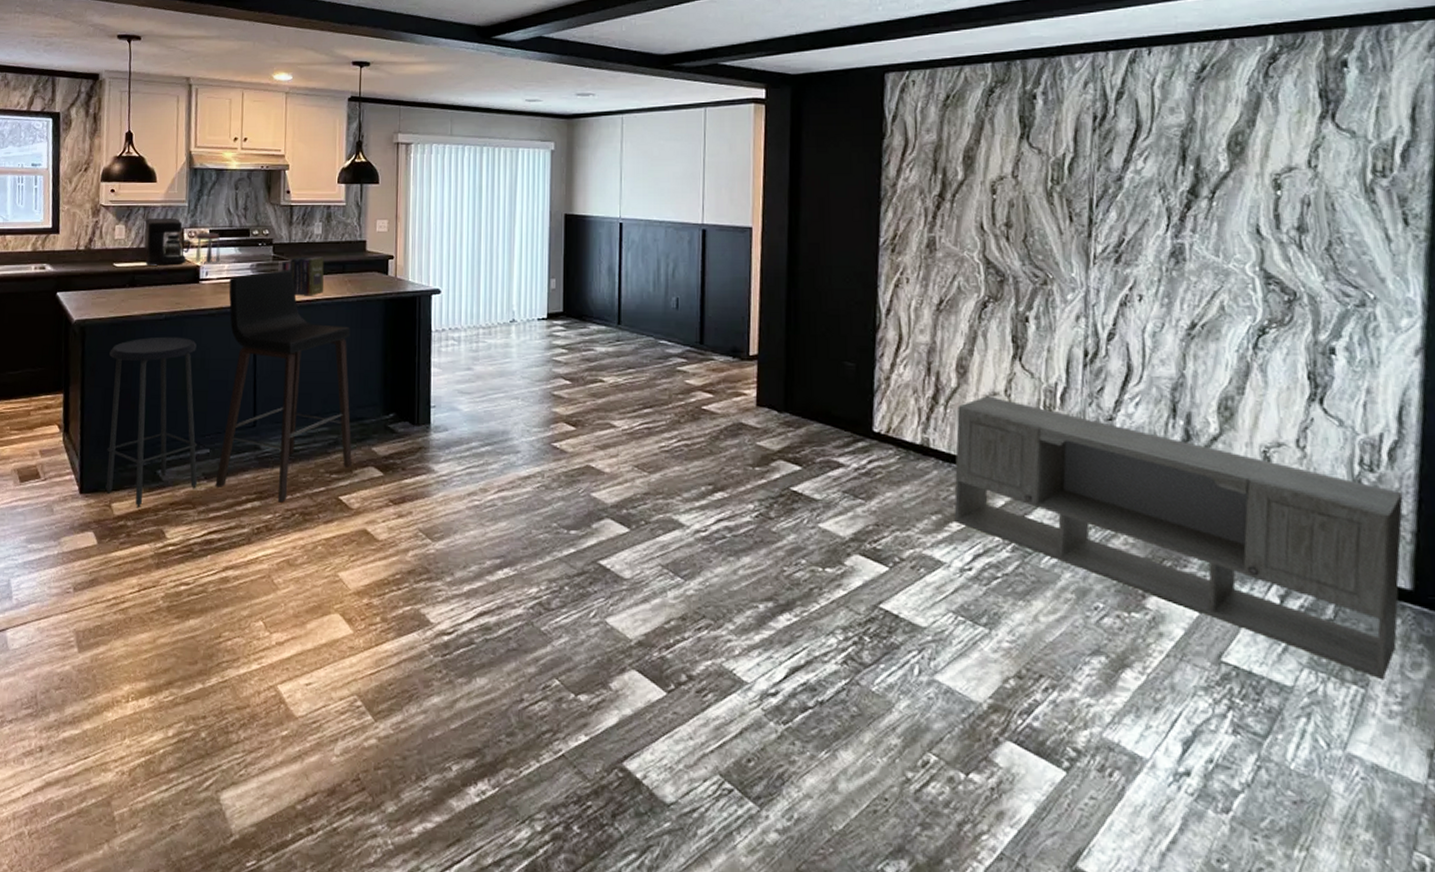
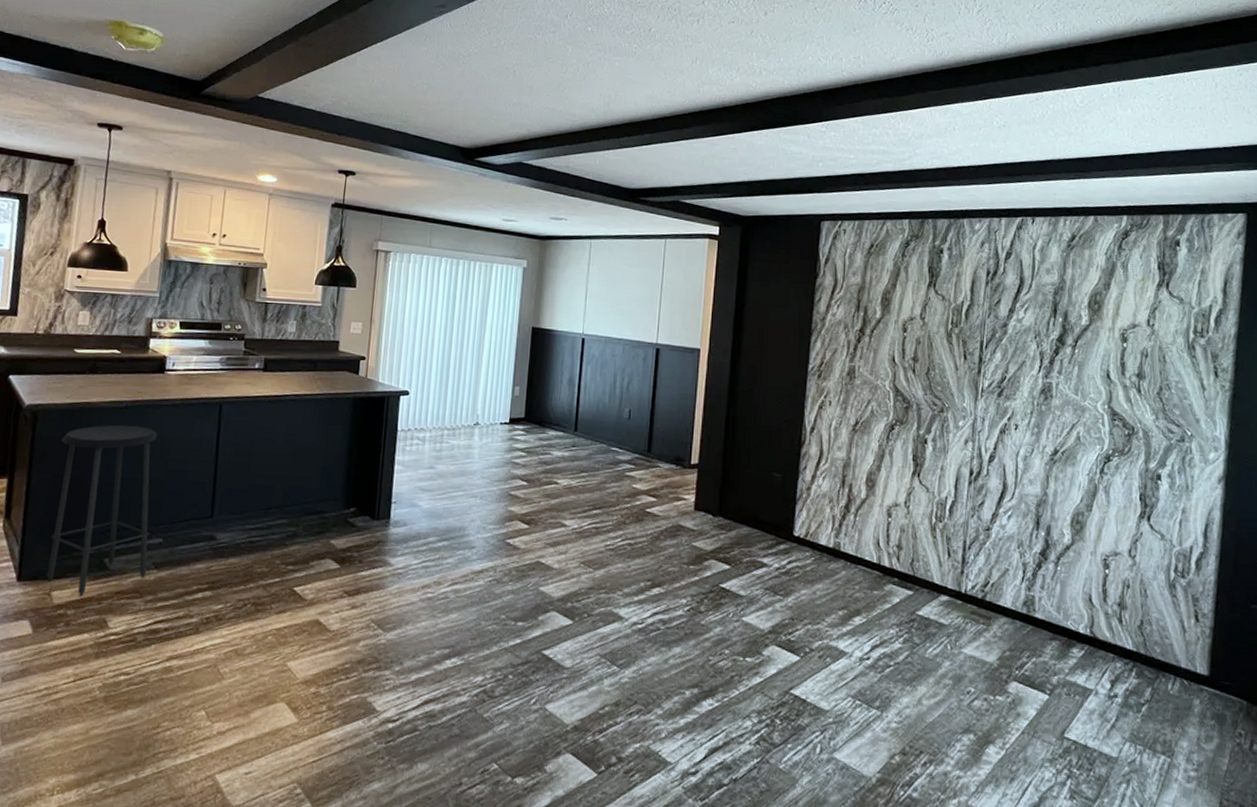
coffee maker: present [143,219,191,265] -> none [107,307,159,354]
jar: present [192,231,221,264] -> none [159,322,190,356]
bar stool: present [215,270,352,503] -> none [165,364,317,593]
books: present [282,257,324,296] -> none [252,353,296,392]
tv stand: present [954,396,1403,679] -> none [857,506,1205,750]

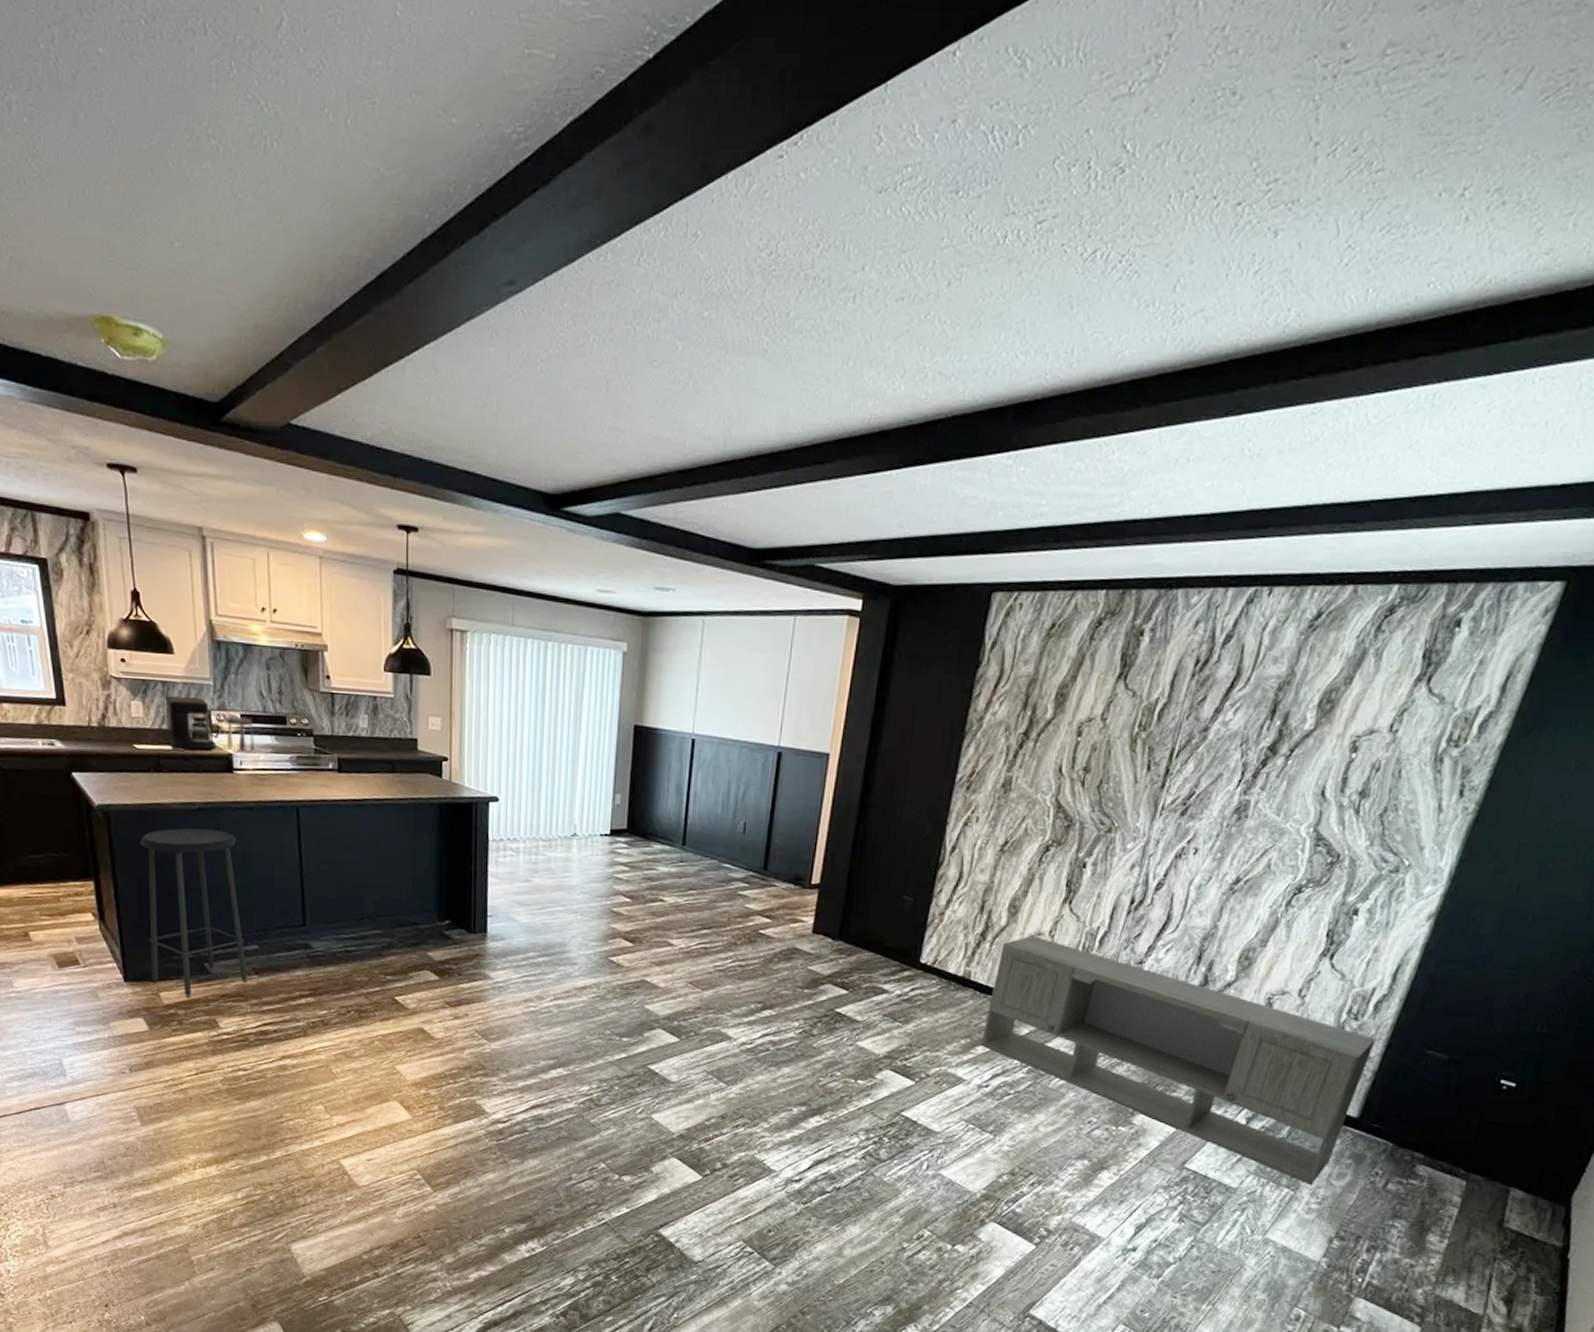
coffee maker: none [107,307,159,354] -> present [164,696,220,751]
jar: none [159,322,190,356] -> present [223,715,256,753]
tv stand: none [857,506,1205,750] -> present [981,935,1376,1185]

